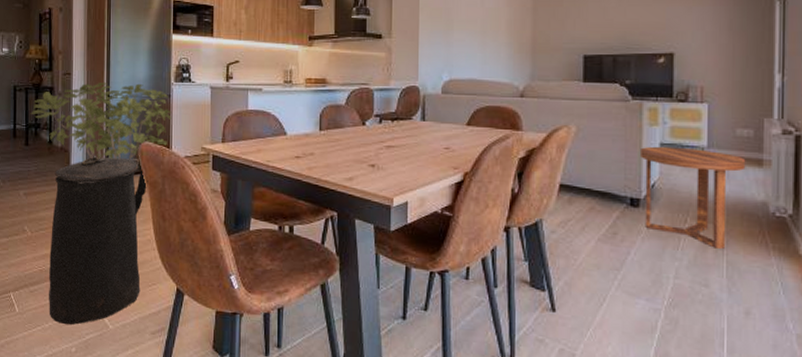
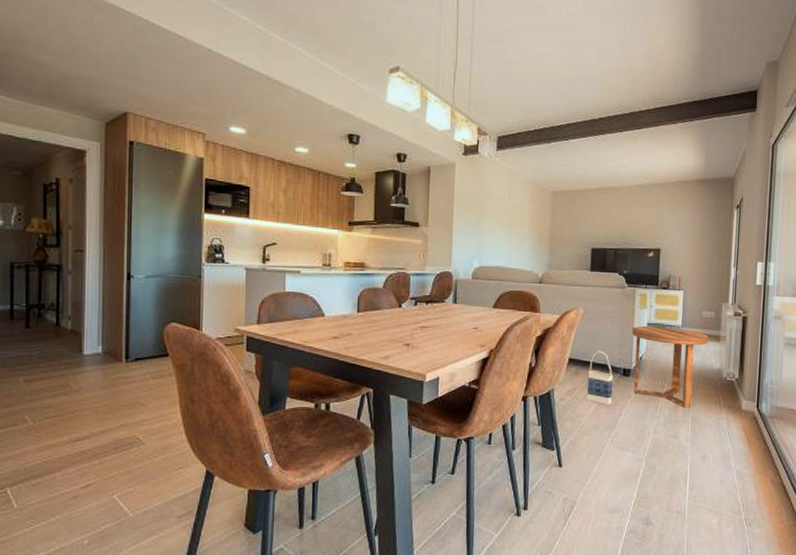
shrub: present [30,83,172,164] -> none [31,261,202,347]
trash can: present [49,155,148,326] -> none [55,337,175,517]
bag: none [583,175,617,242] -> present [586,351,613,406]

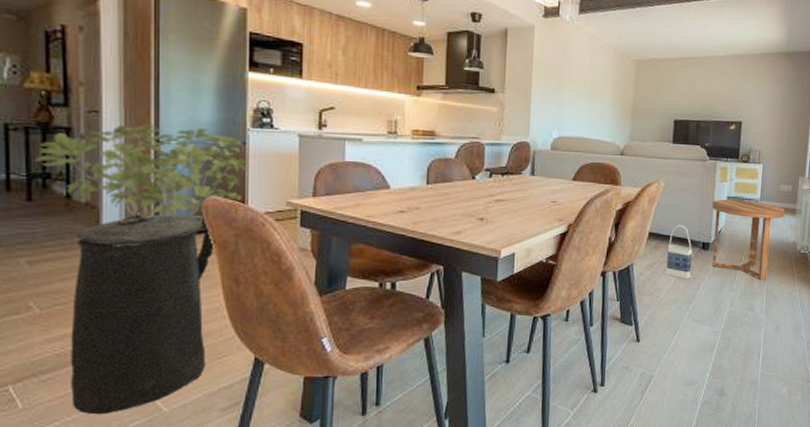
shrub: none [31,261,202,347] -> present [33,124,247,222]
trash can: none [55,337,175,517] -> present [71,212,216,415]

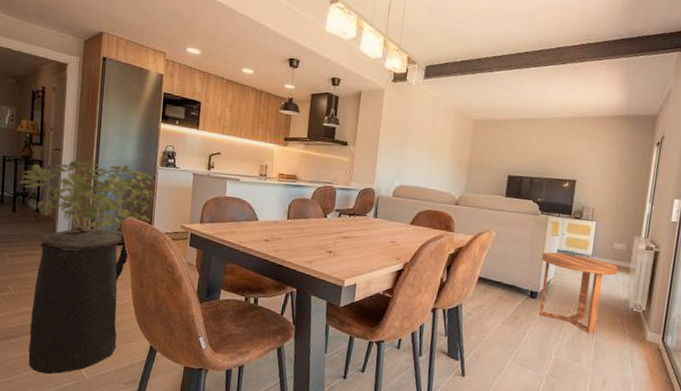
bag: present [665,224,693,280] -> none [492,272,520,325]

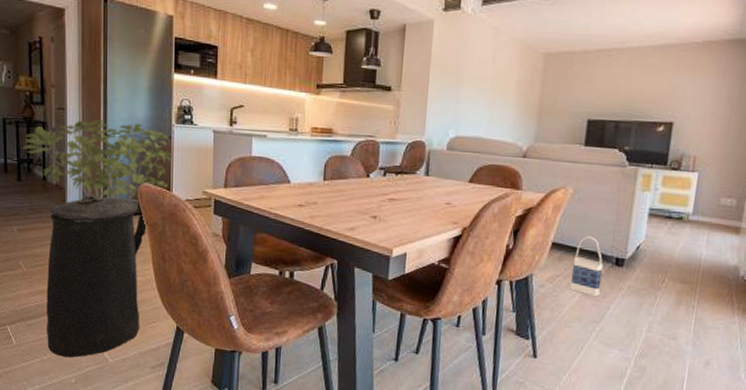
bag: none [492,272,520,325] -> present [569,236,603,298]
side table: present [539,252,618,334] -> none [626,210,726,307]

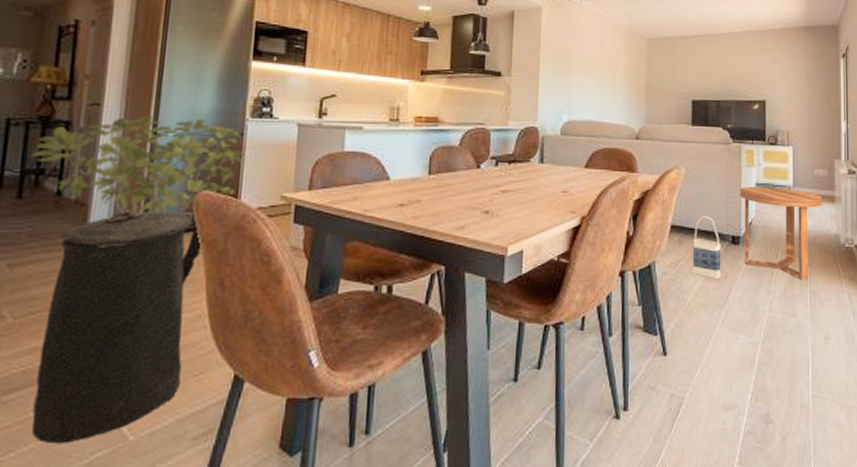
side table: none [626,210,726,307] -> present [740,186,823,280]

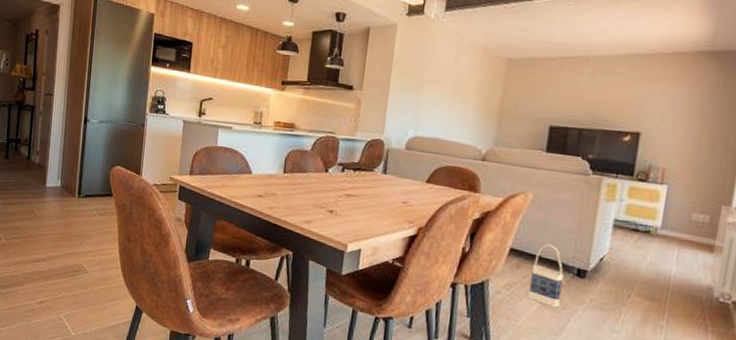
shrub: present [29,116,244,219] -> none [11,105,144,187]
trash can: present [32,209,204,444] -> none [17,174,117,329]
side table: present [740,186,823,280] -> none [588,221,698,327]

